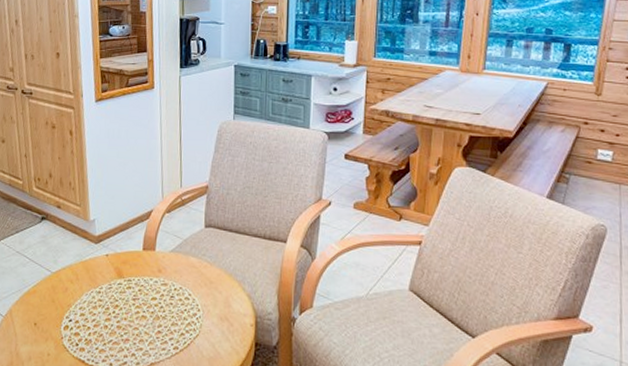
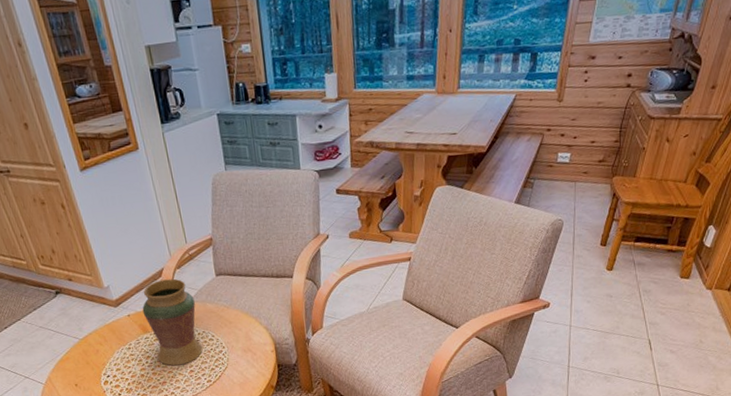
decorative vase: none [122,222,178,323] -> present [142,278,203,366]

